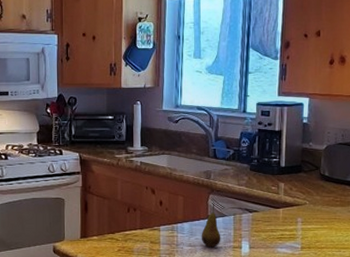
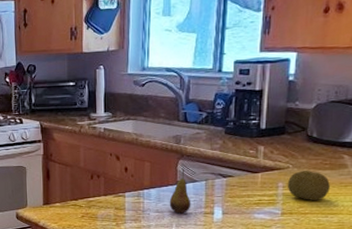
fruit: none [305,207,341,236] -> present [287,171,330,201]

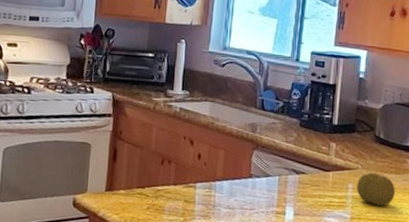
fruit: present [169,168,191,214] -> none [241,160,264,212]

